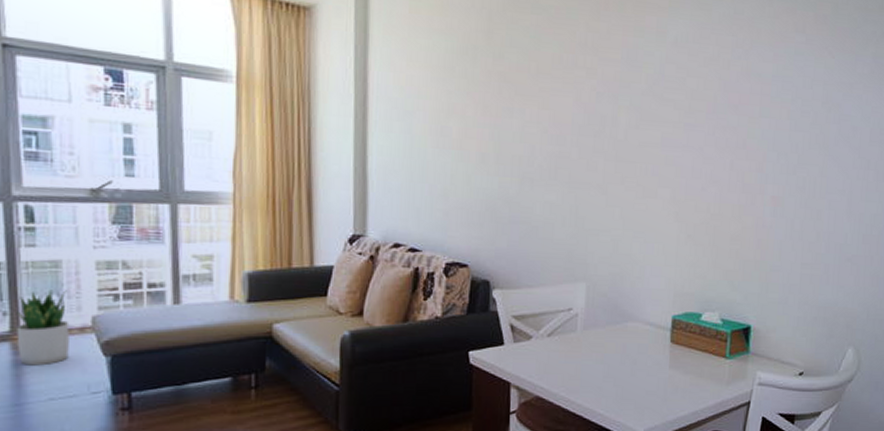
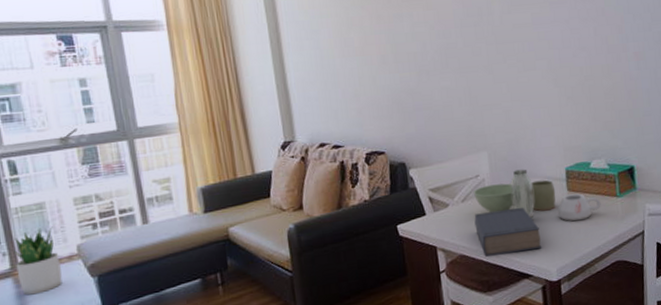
book: none [558,352,632,404] -> present [474,208,541,257]
bowl: none [562,322,608,355] -> present [473,183,513,213]
vase: none [604,309,633,369] -> present [510,169,535,220]
mug: none [629,325,657,361] -> present [531,180,556,211]
cup: none [655,347,707,379] -> present [557,193,601,222]

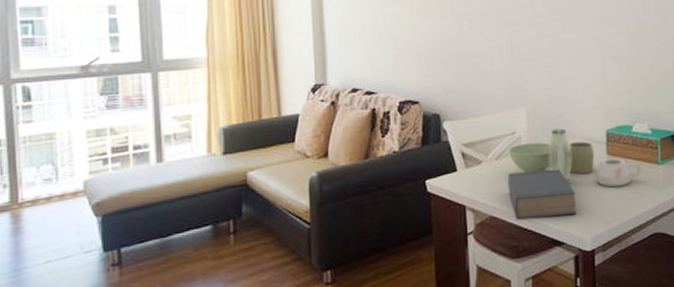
planter: present [13,226,62,296] -> none [14,159,64,233]

